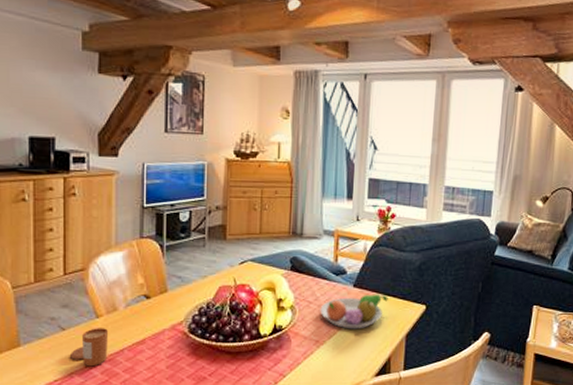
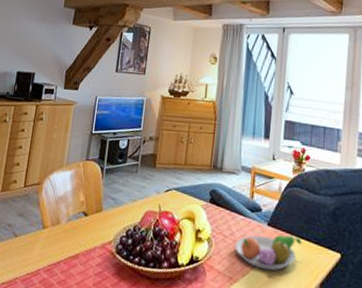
candle: present [71,328,108,367] -> none [18,238,50,275]

